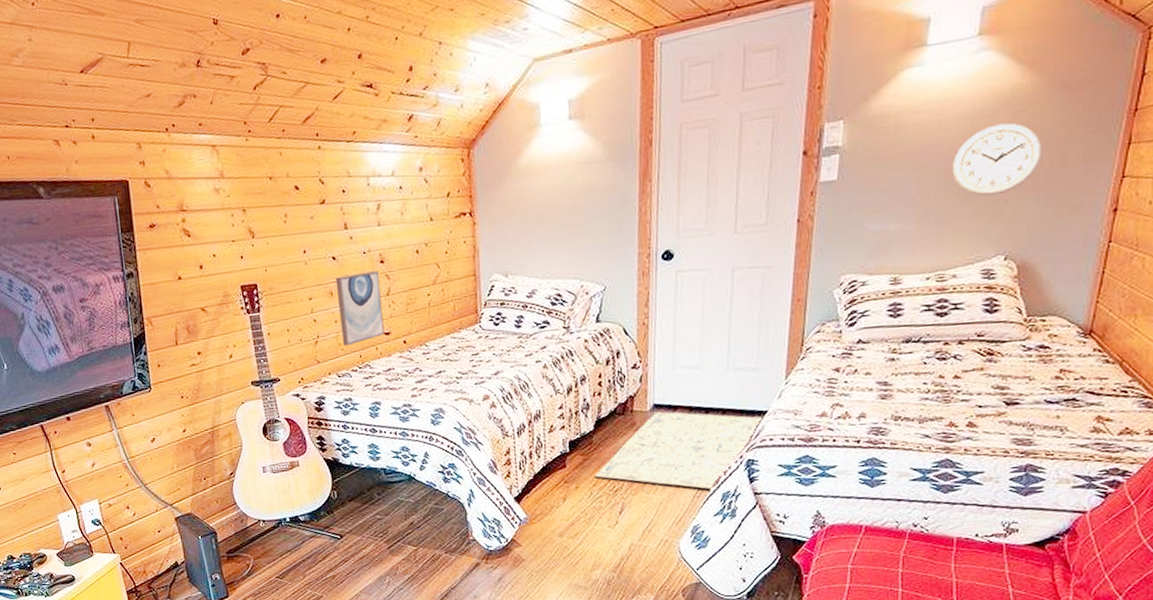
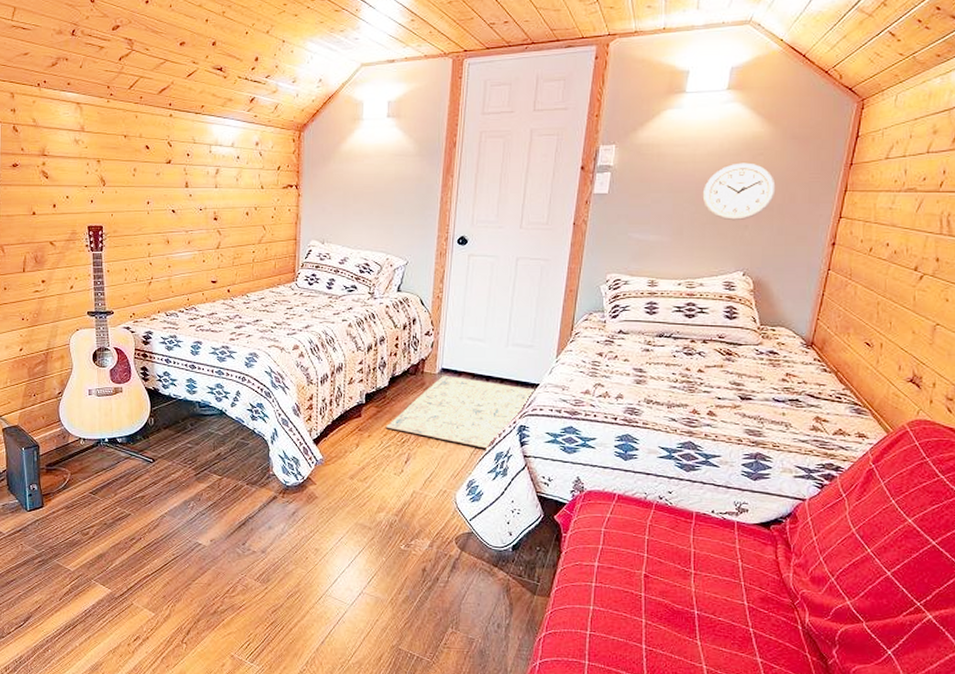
wall art: present [335,271,384,346] -> none [173,226,212,289]

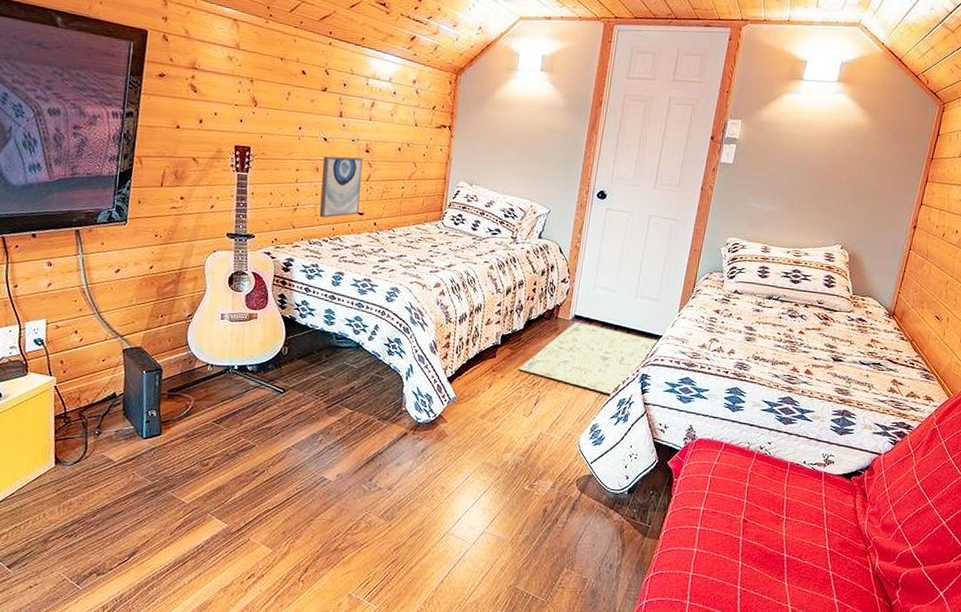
wall art: none [173,226,212,289] -> present [319,156,363,218]
wall clock: present [702,162,776,221] -> none [812,147,872,200]

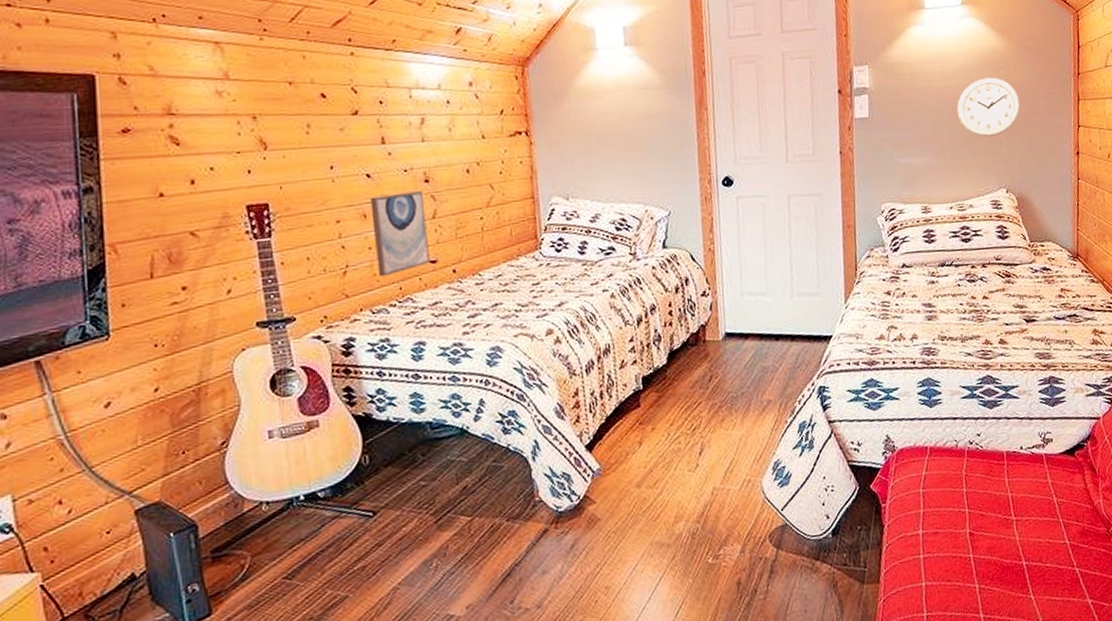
rug: present [518,323,659,395] -> none [670,340,831,421]
wall clock: none [812,147,872,200] -> present [956,77,1021,137]

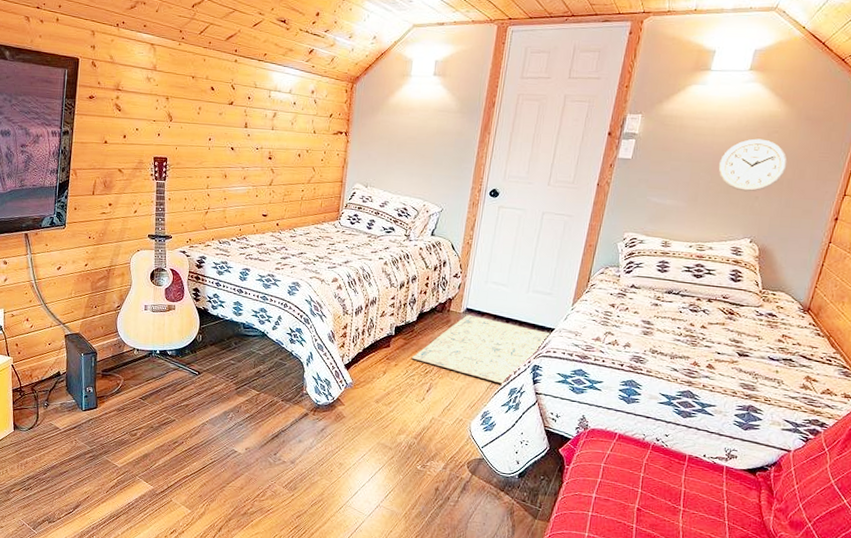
wall art: present [370,191,430,277] -> none [227,164,266,220]
rug: none [670,340,831,421] -> present [411,315,552,384]

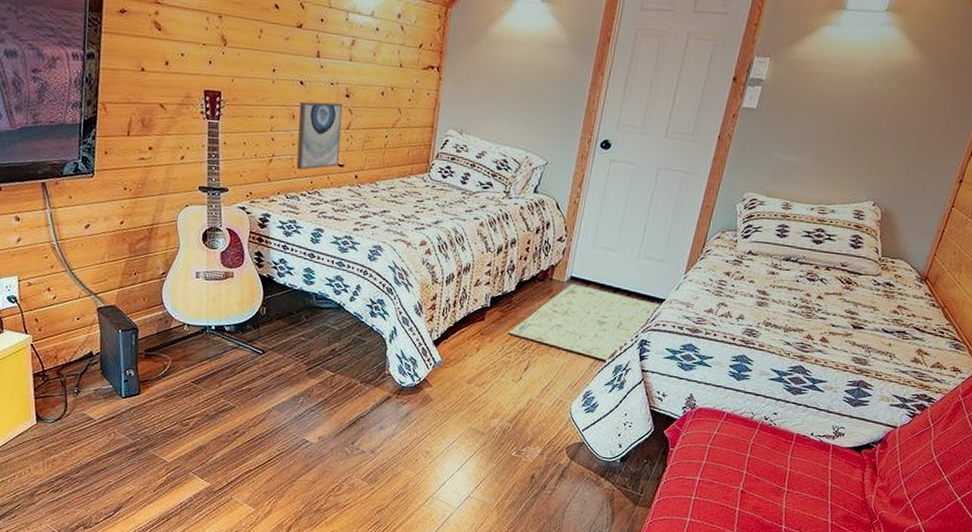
wall art: none [227,164,266,220] -> present [296,101,343,170]
wall clock: present [718,138,788,192] -> none [847,89,918,150]

